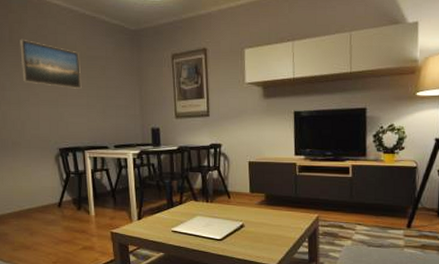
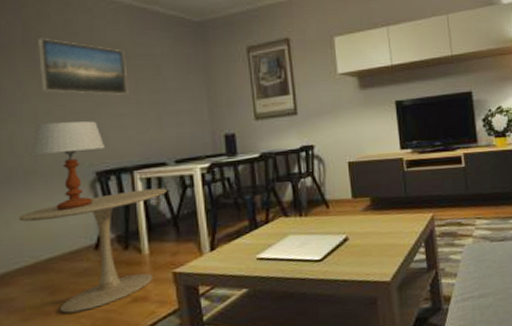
side table: none [9,165,108,250] -> present [18,188,166,313]
table lamp: none [16,107,66,175] -> present [31,121,106,211]

